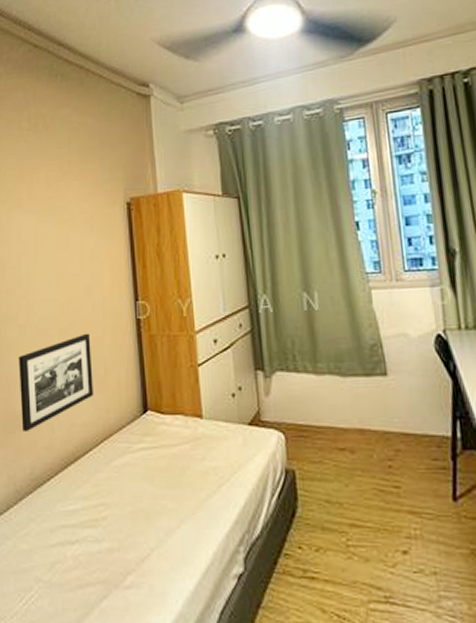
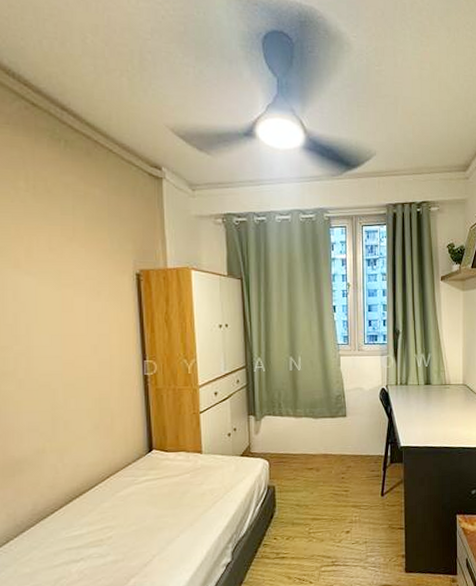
picture frame: present [19,333,93,433] -> none [17,387,99,475]

